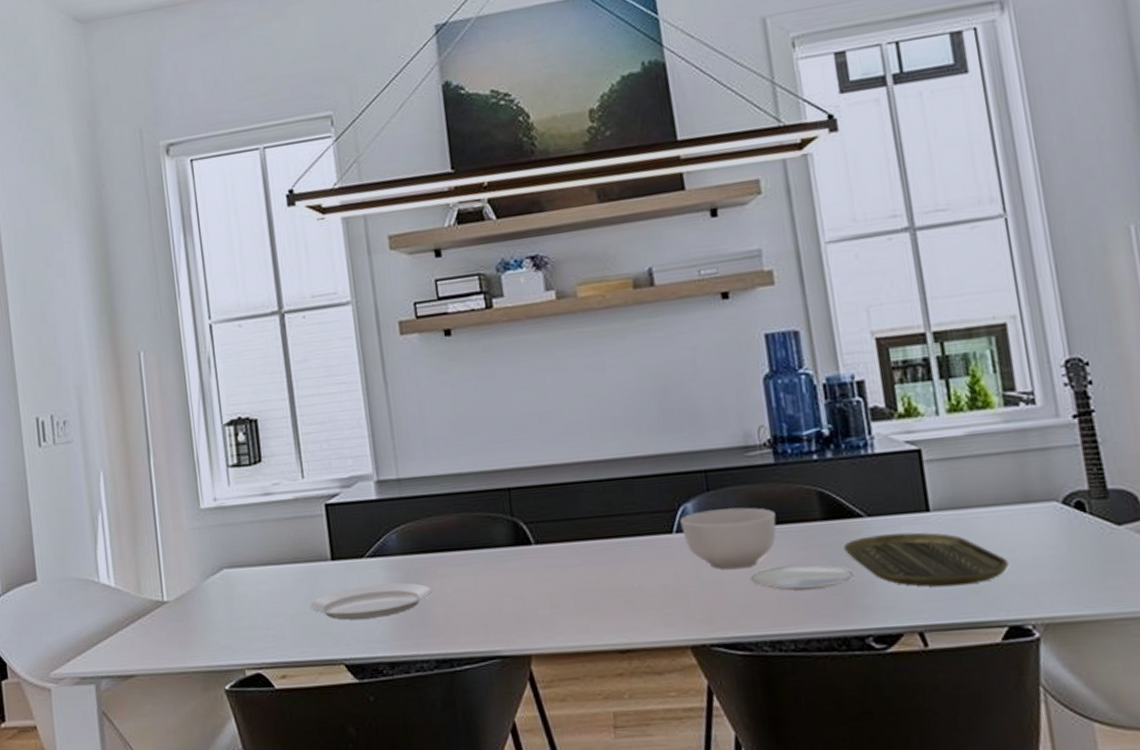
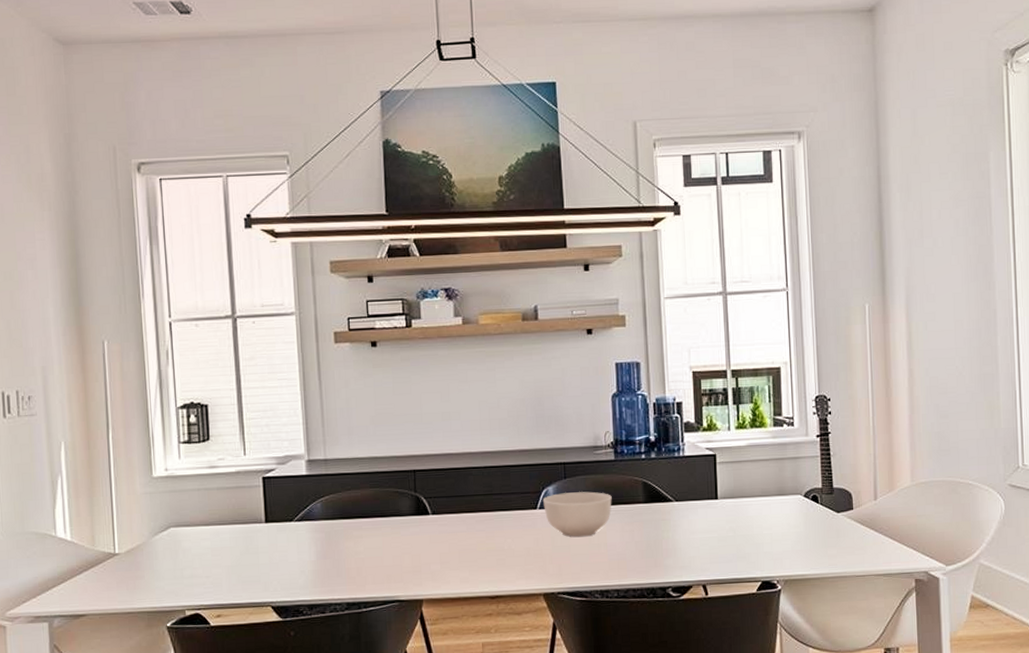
plate: present [310,582,432,620] -> none [245,542,347,571]
plate: present [749,563,854,591] -> none [590,534,663,554]
placemat: present [843,532,1009,587] -> none [657,514,766,553]

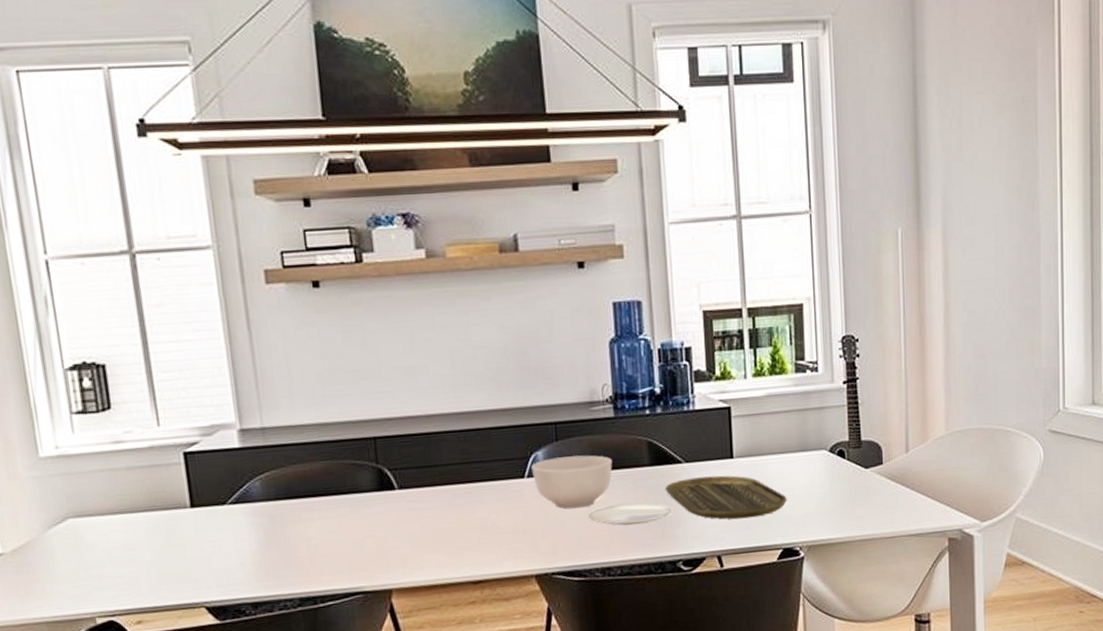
plate: none [590,534,663,554] -> present [588,502,672,525]
placemat: none [657,514,766,553] -> present [665,475,787,520]

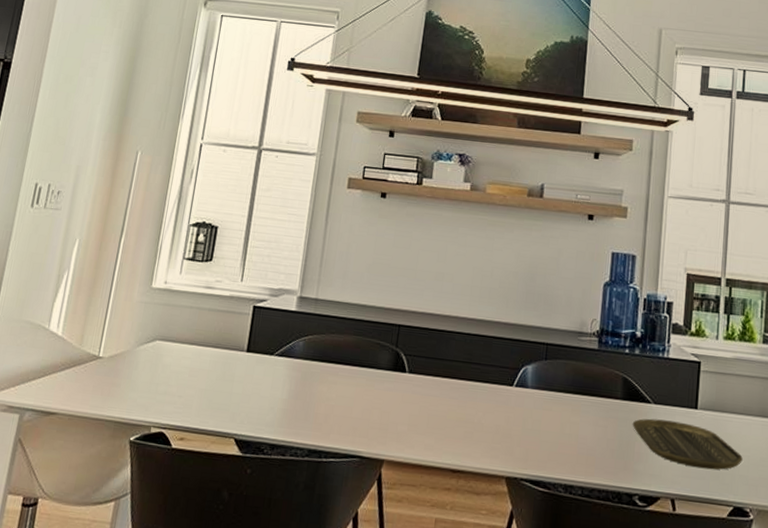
bowl: present [530,455,613,509] -> none [520,374,590,424]
plate: present [588,502,672,525] -> none [561,427,635,452]

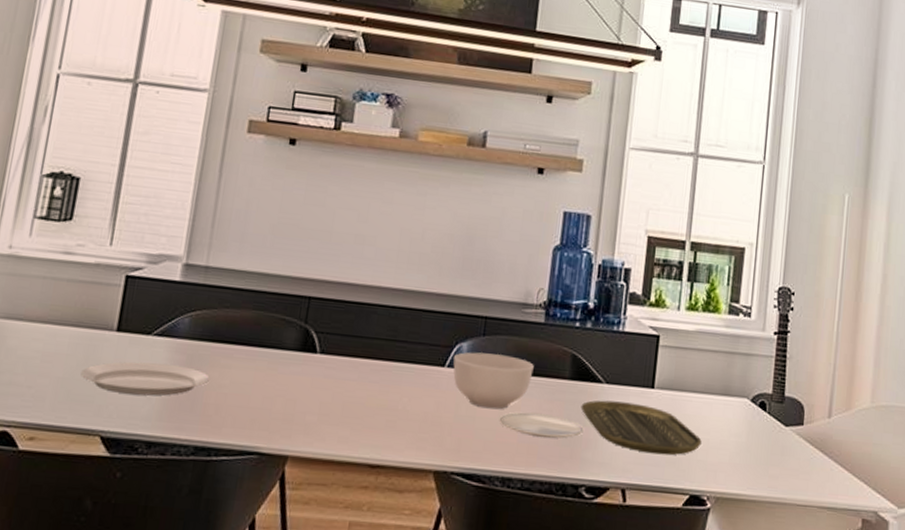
plate: none [219,377,320,406] -> present [81,361,210,396]
bowl: none [520,374,590,424] -> present [453,352,534,409]
plate: none [561,427,635,452] -> present [499,412,584,439]

